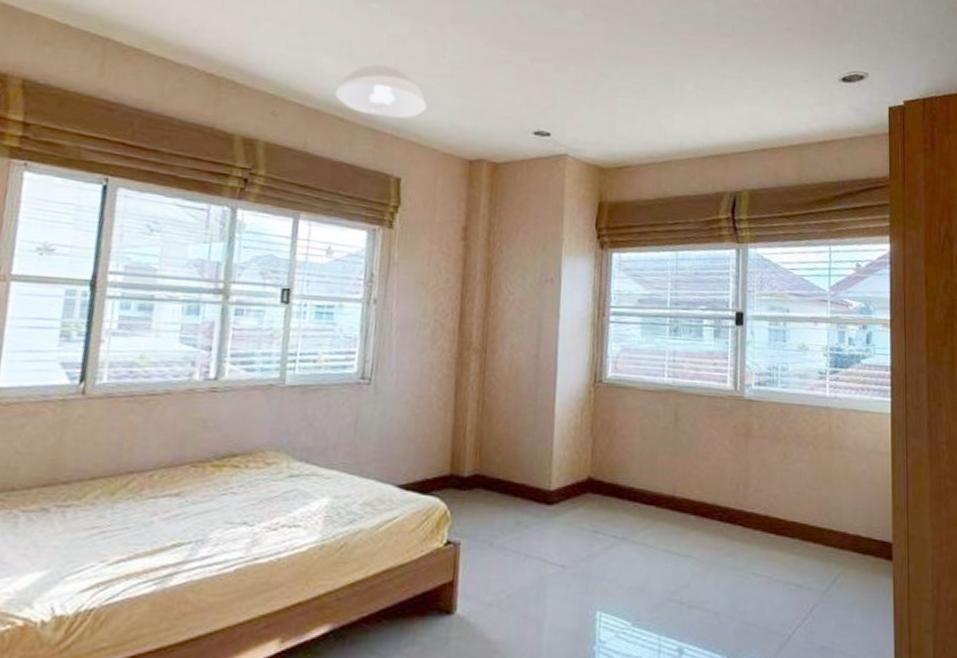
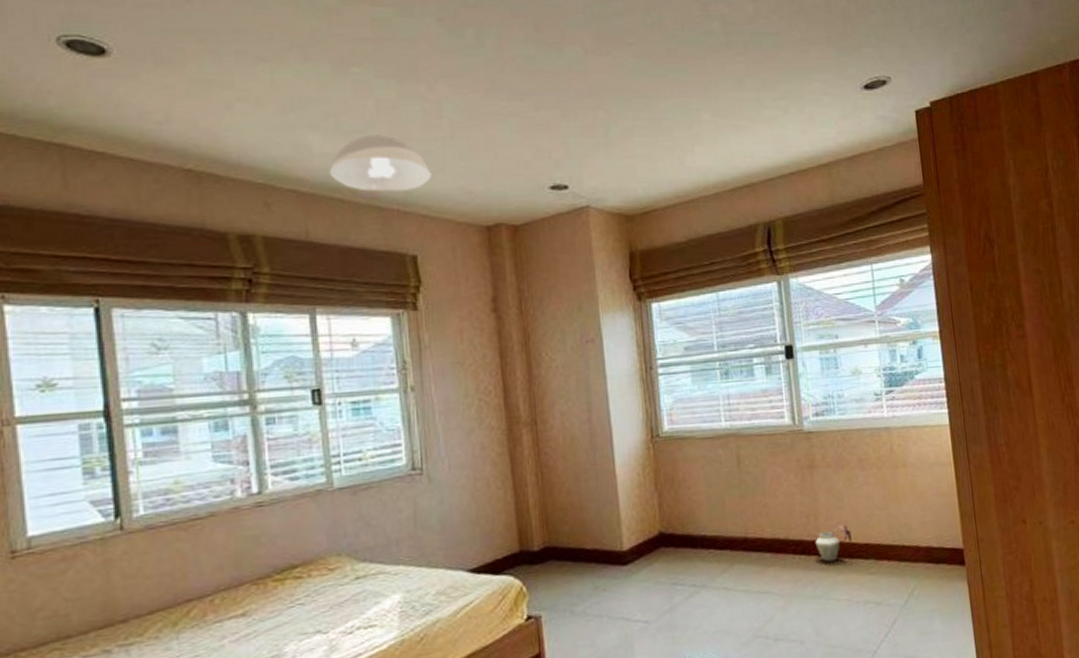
vase: none [742,498,780,535] -> present [815,525,852,562]

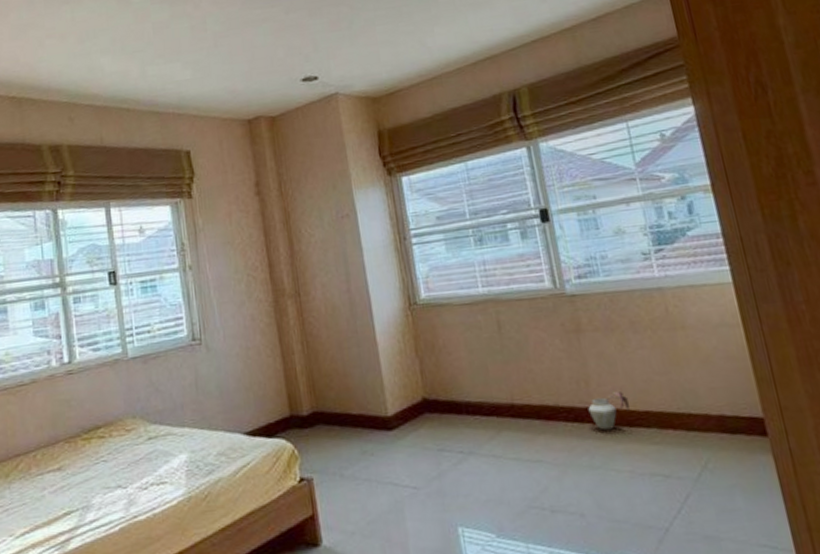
ceiling light: present [329,135,432,192] -> none [117,51,200,100]

